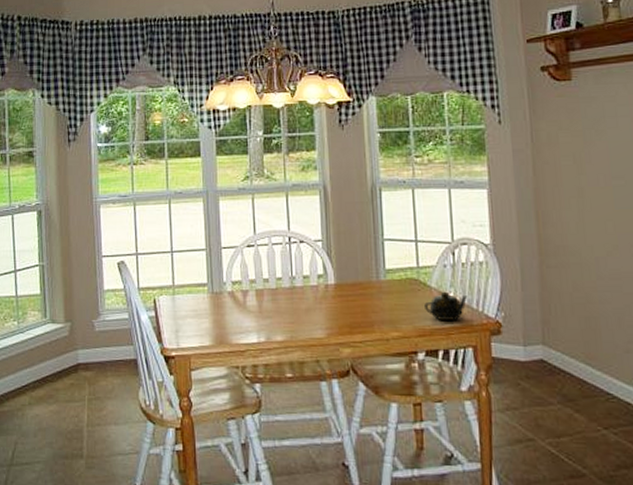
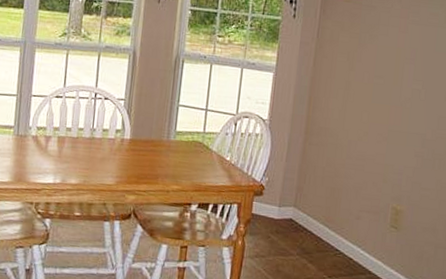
teapot: present [424,291,468,320] -> none [204,155,241,181]

